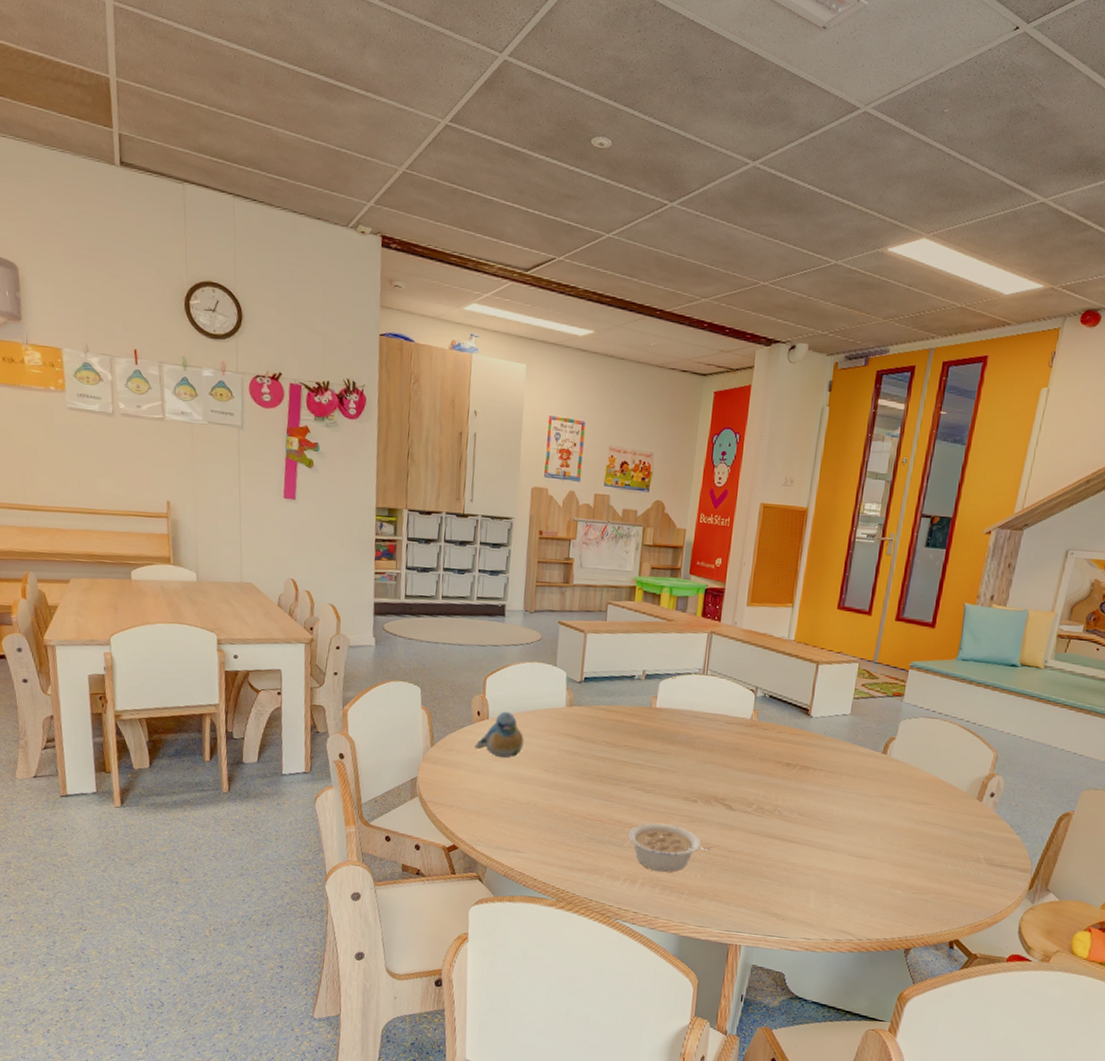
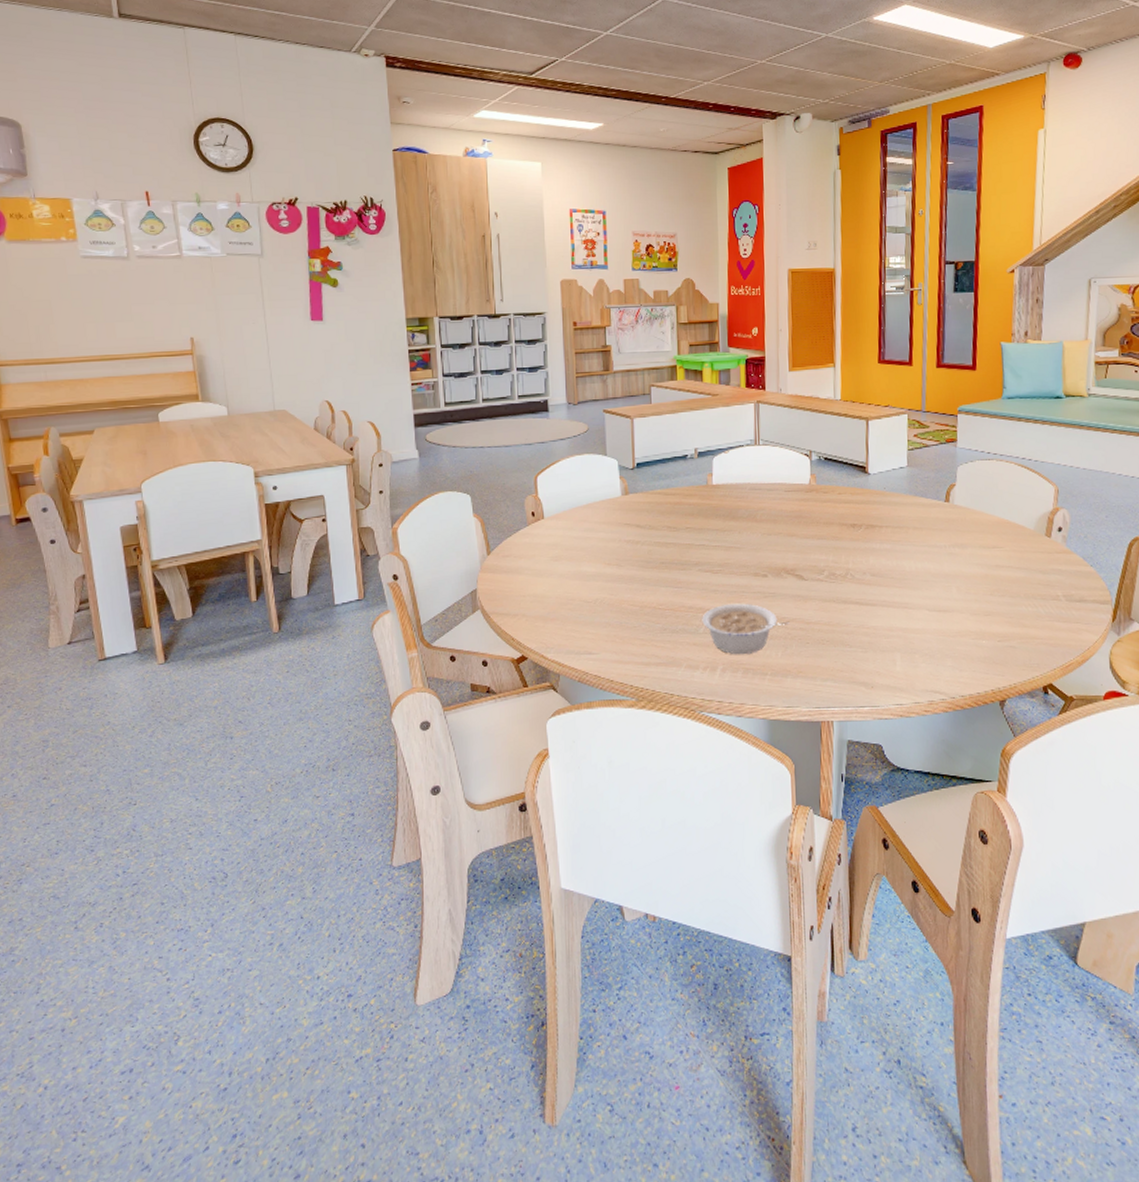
plush toy: present [474,711,524,759] -> none [533,508,583,558]

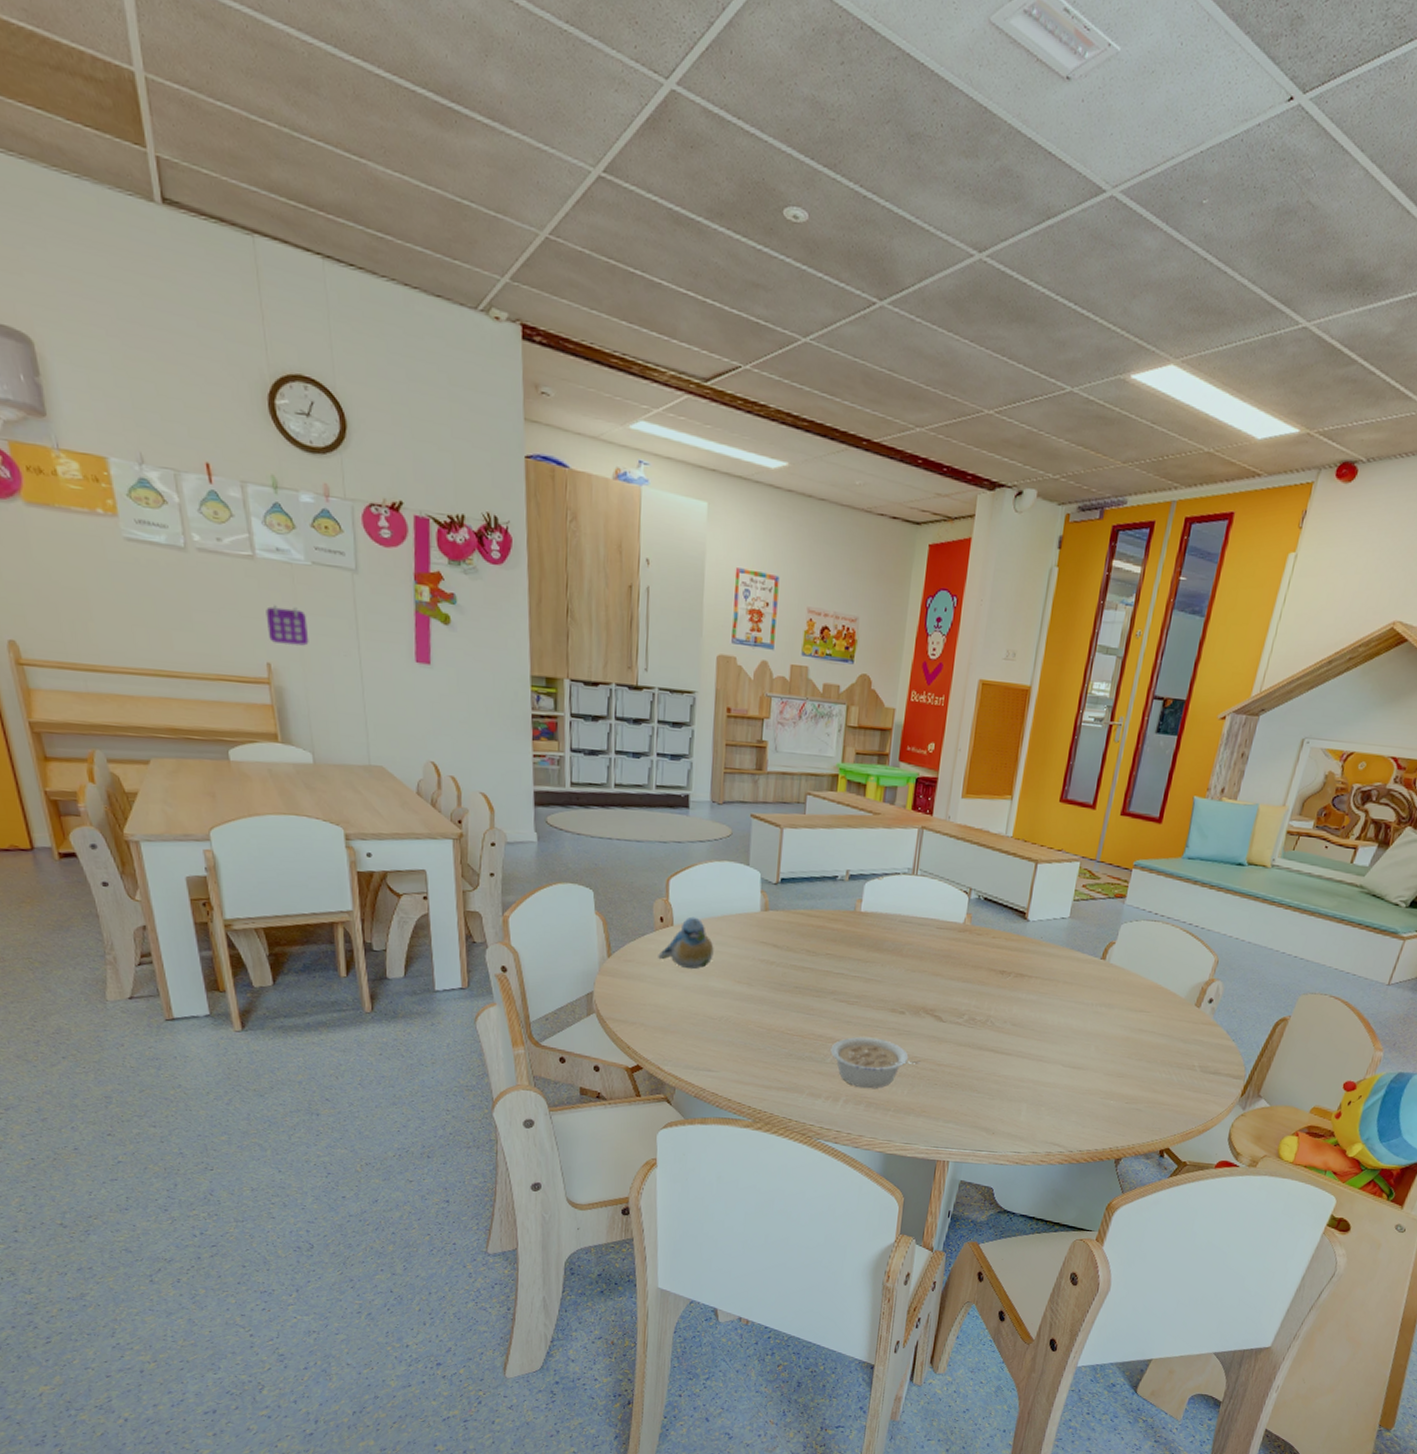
calendar: none [190,291,224,321] -> present [266,605,309,646]
plush toy: none [533,508,583,558] -> present [658,916,714,970]

